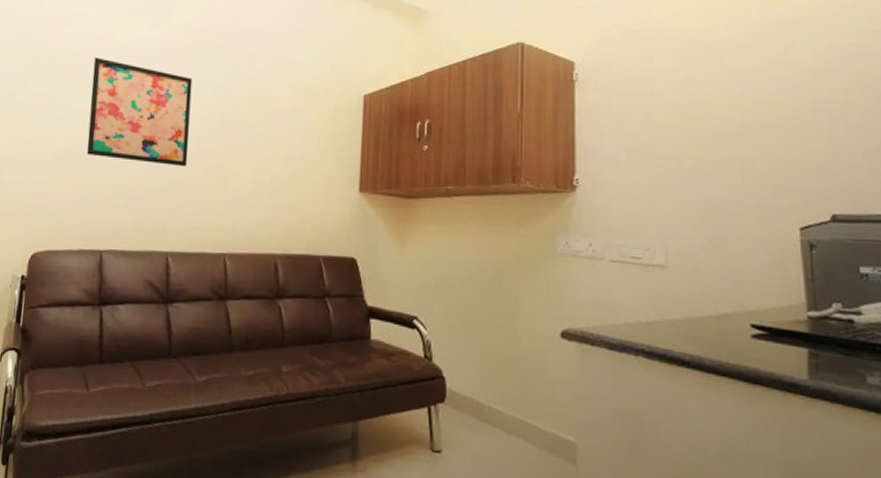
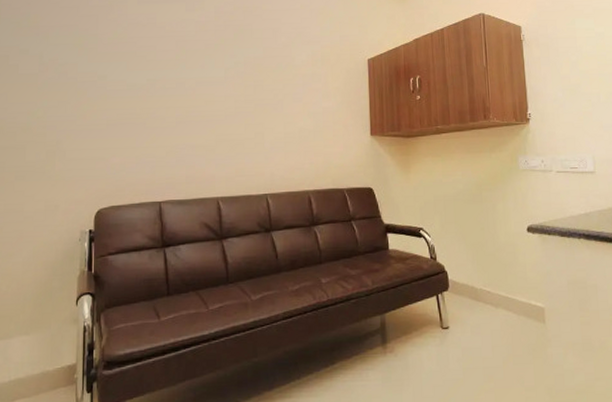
wall art: present [86,58,193,167] -> none [138,39,228,127]

